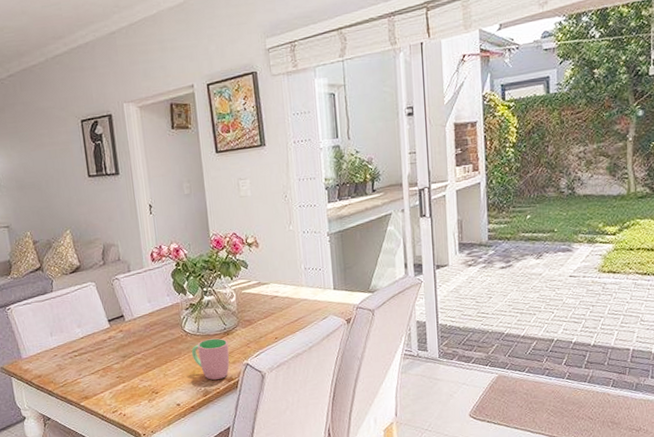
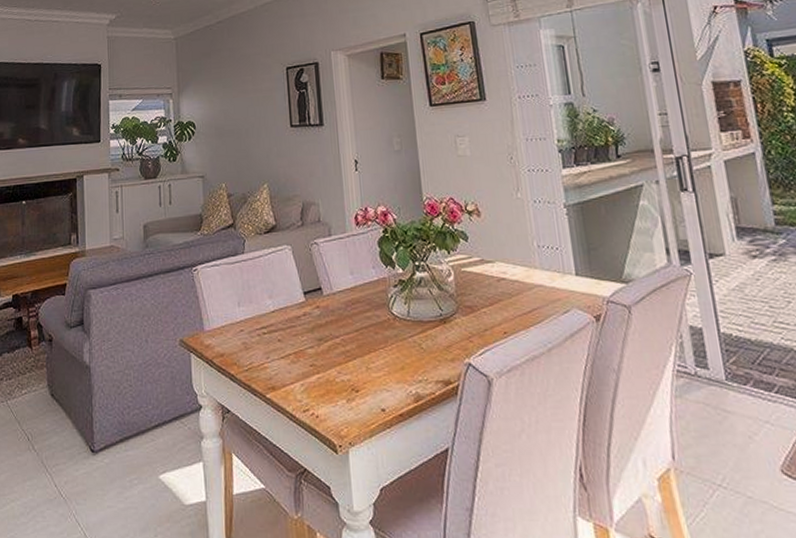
cup: present [191,338,230,380] -> none [400,326,447,381]

